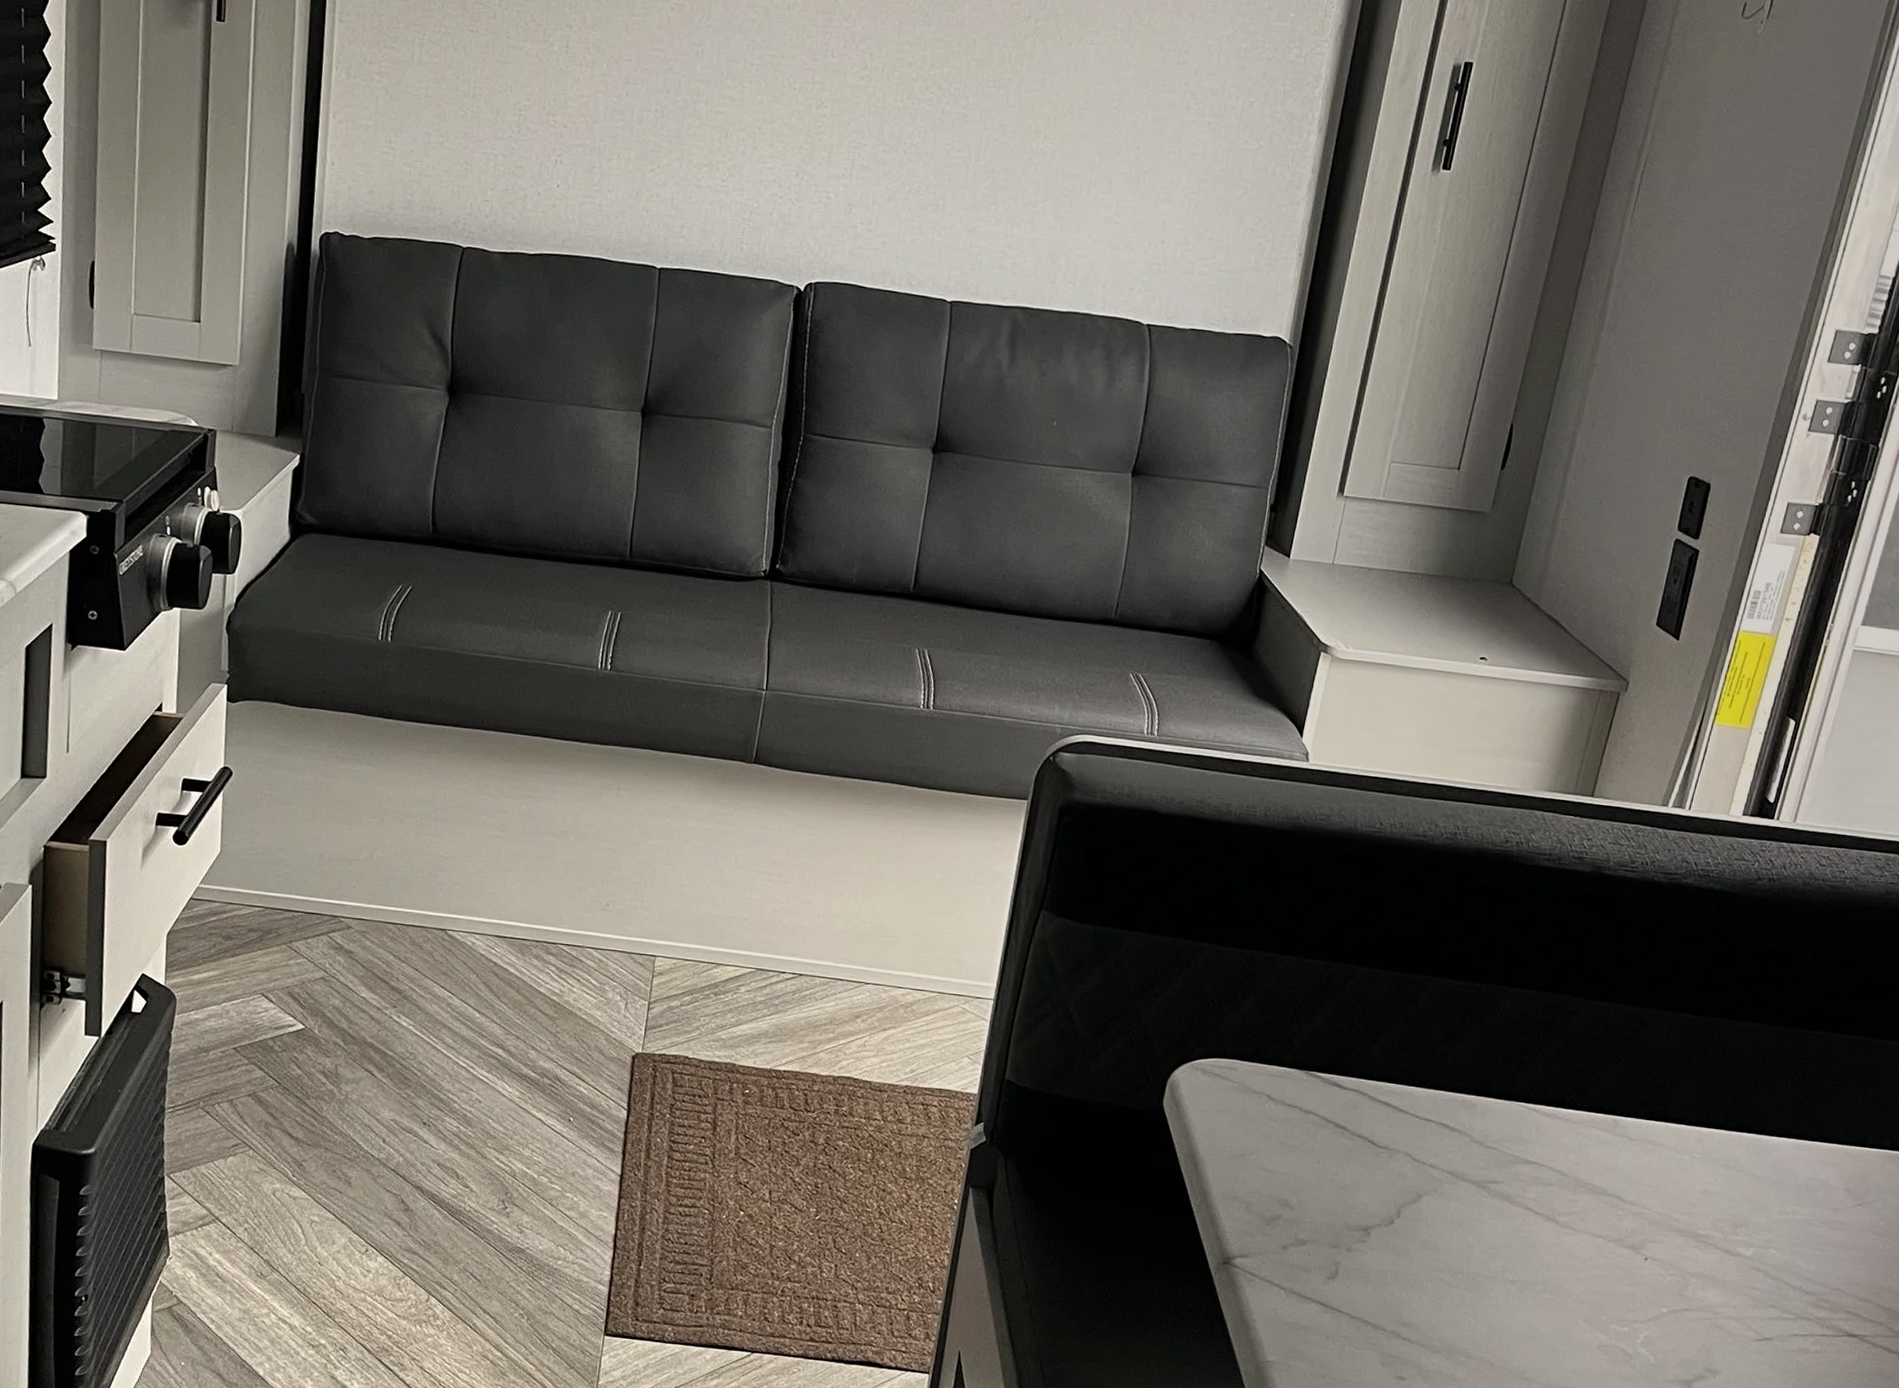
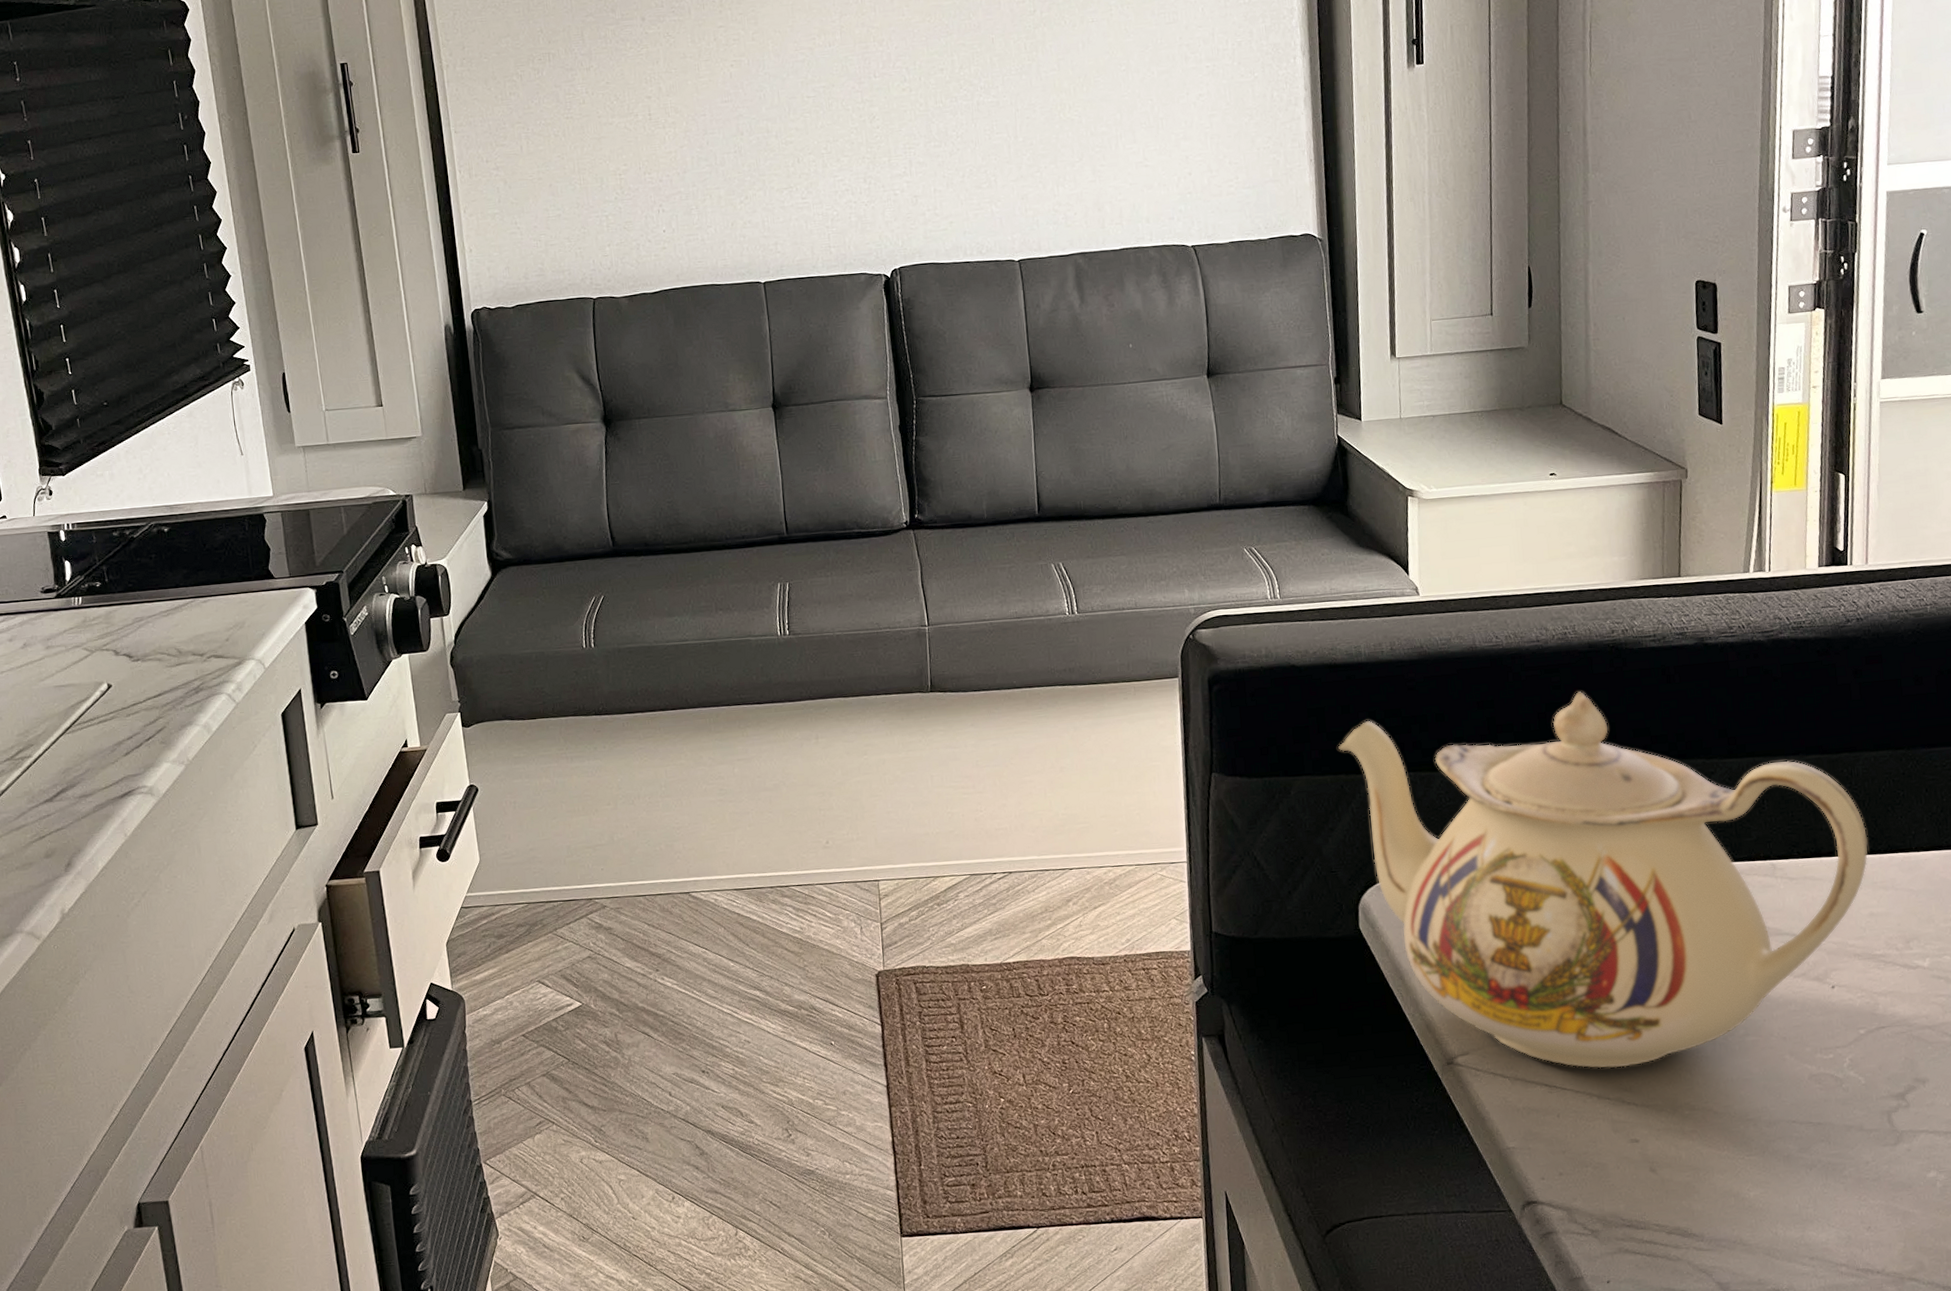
teapot: none [1184,885,1723,1302] -> present [1338,692,1868,1069]

